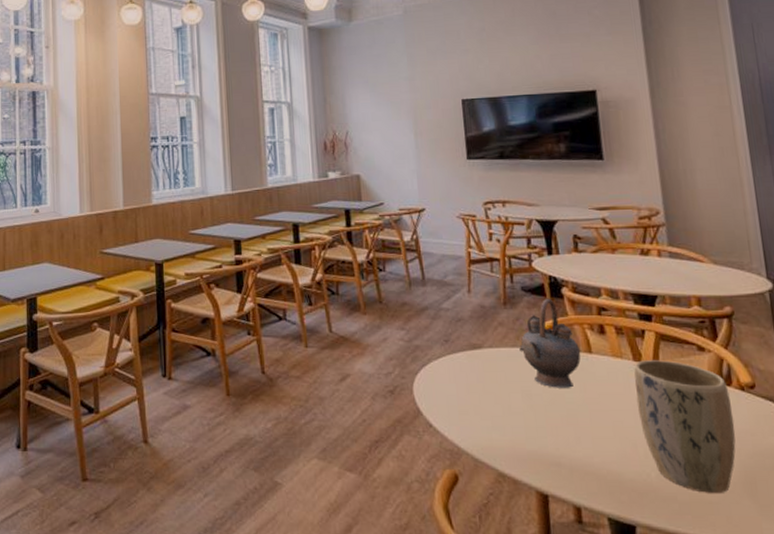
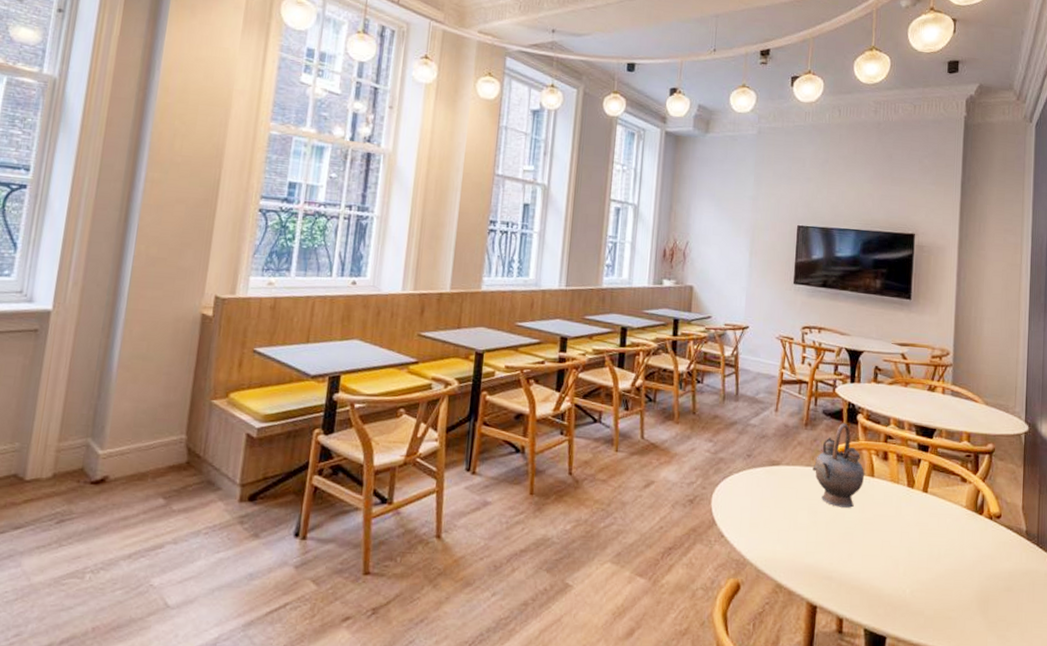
plant pot: present [634,360,736,493] -> none [904,487,980,610]

